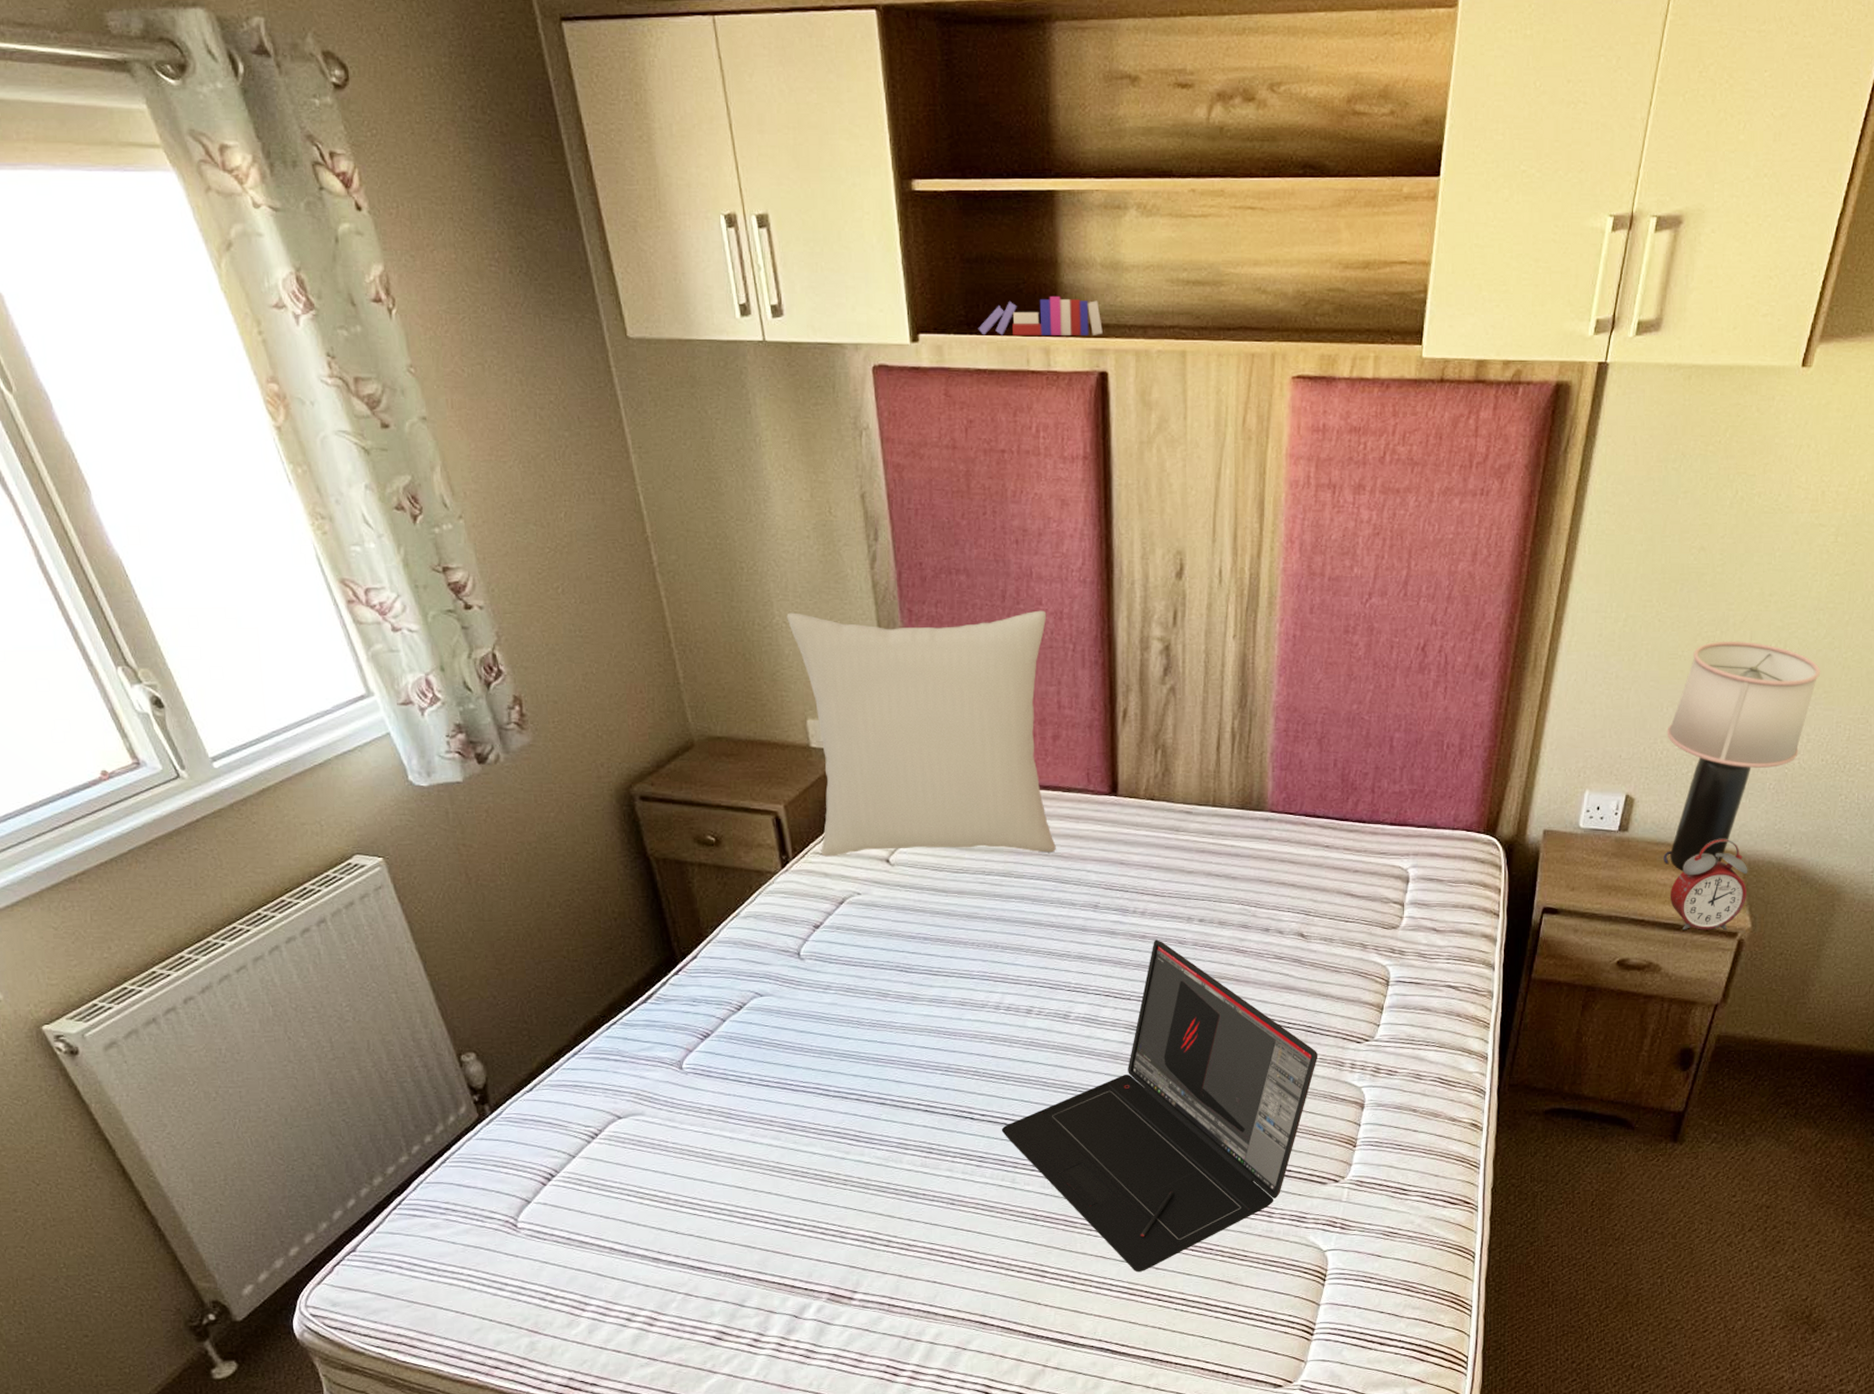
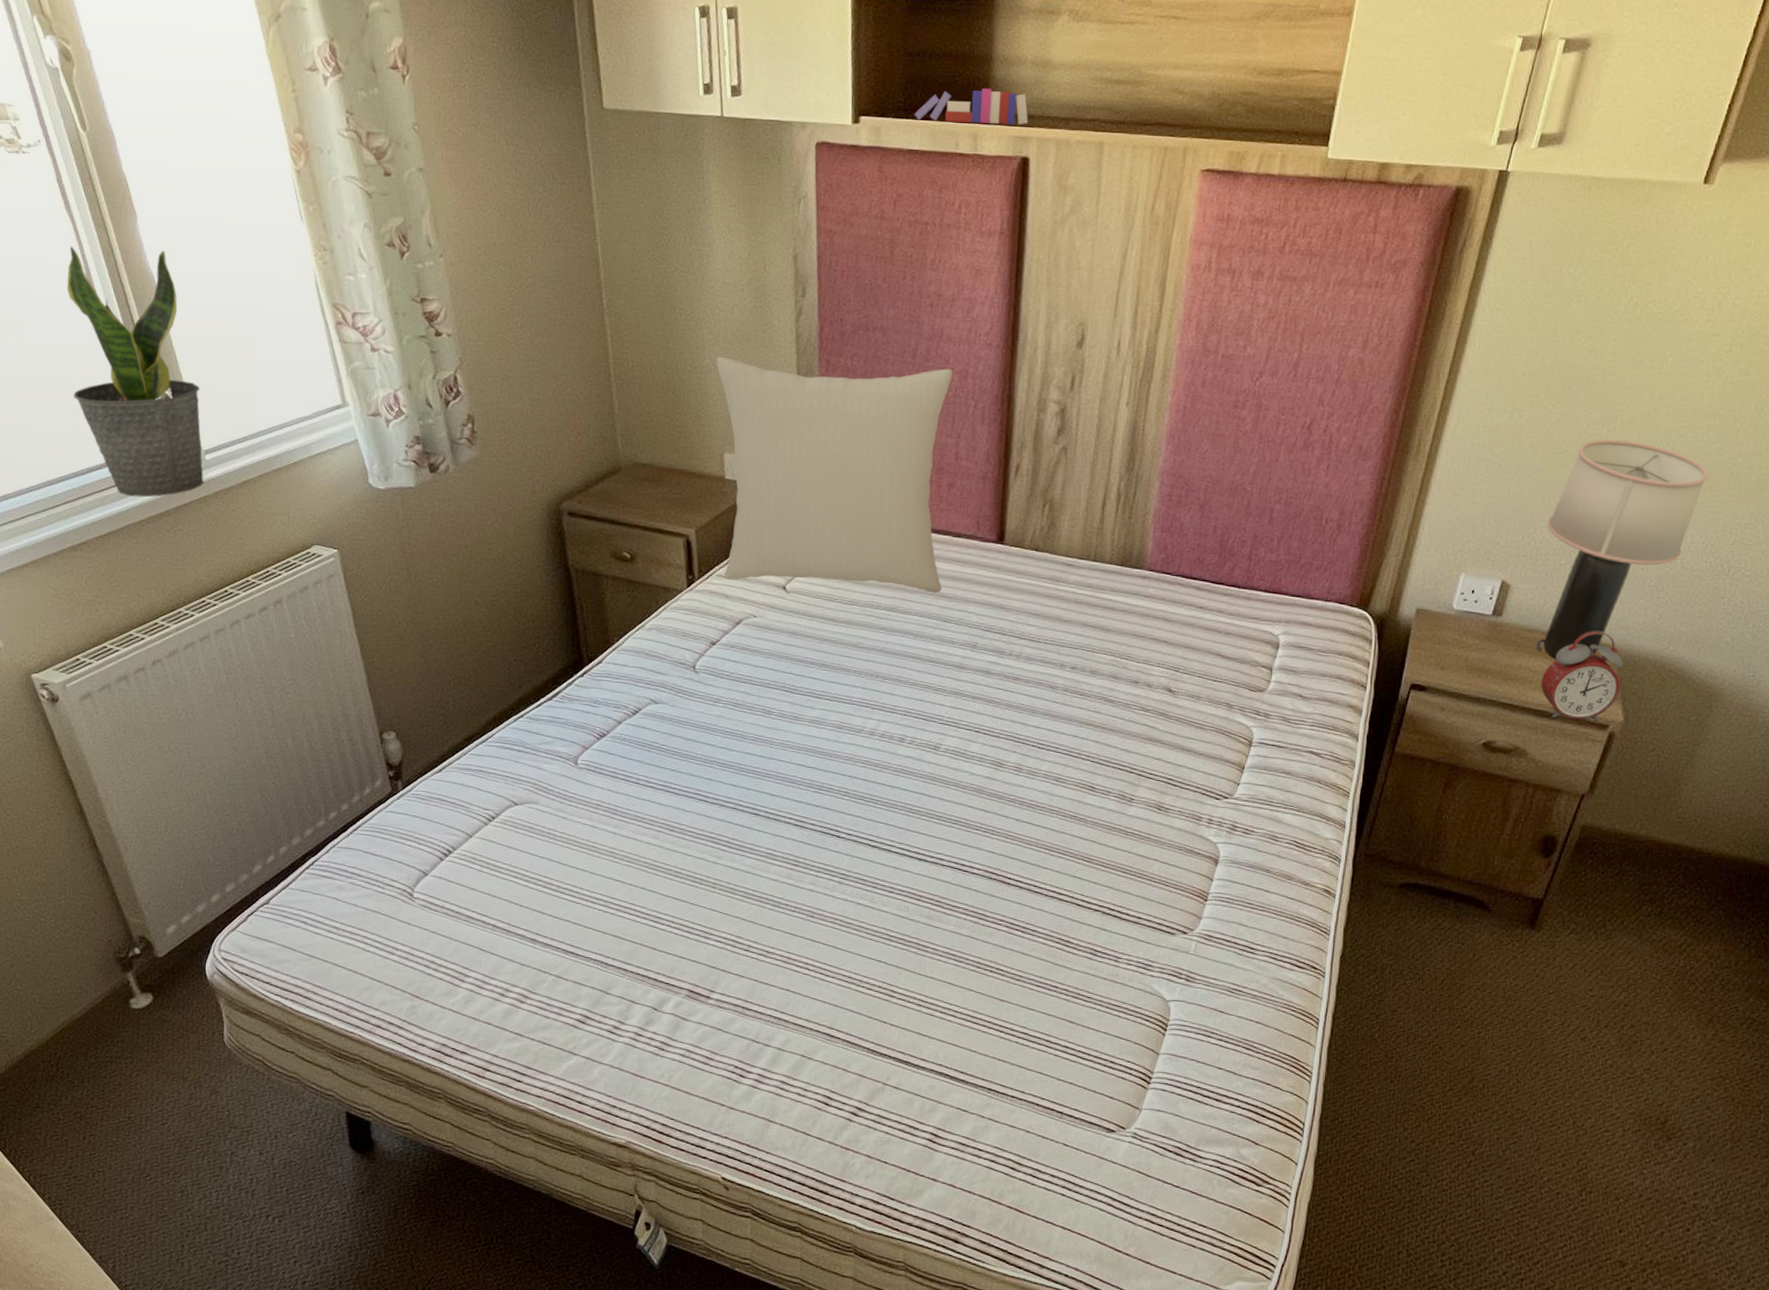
potted plant: none [14,529,216,816] -> present [66,246,204,498]
laptop: present [1001,940,1319,1272] -> none [865,682,1177,1002]

